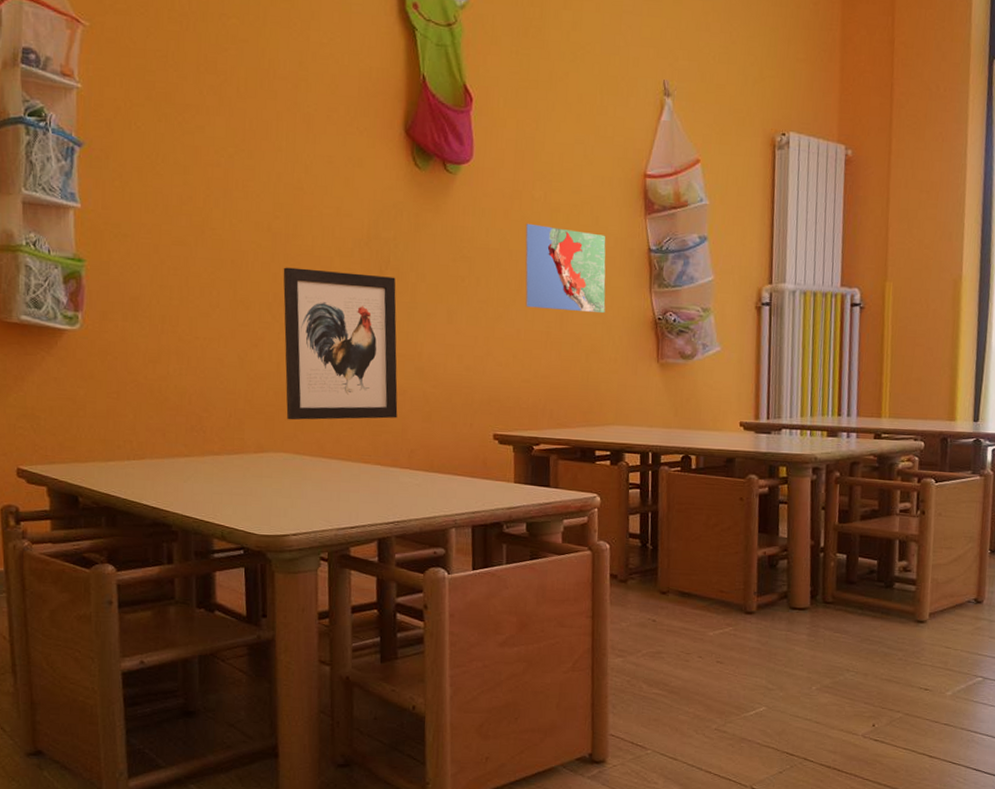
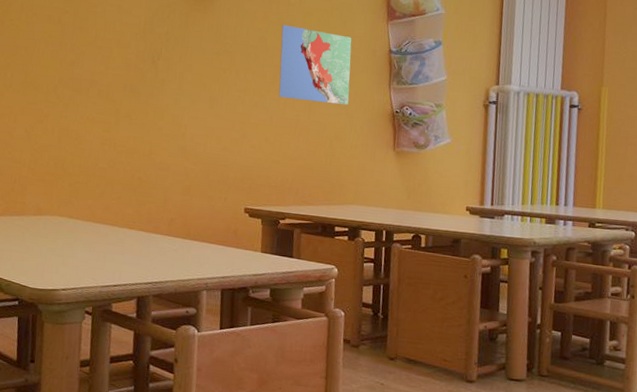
wall art: present [283,267,398,420] -> none [63,55,166,190]

